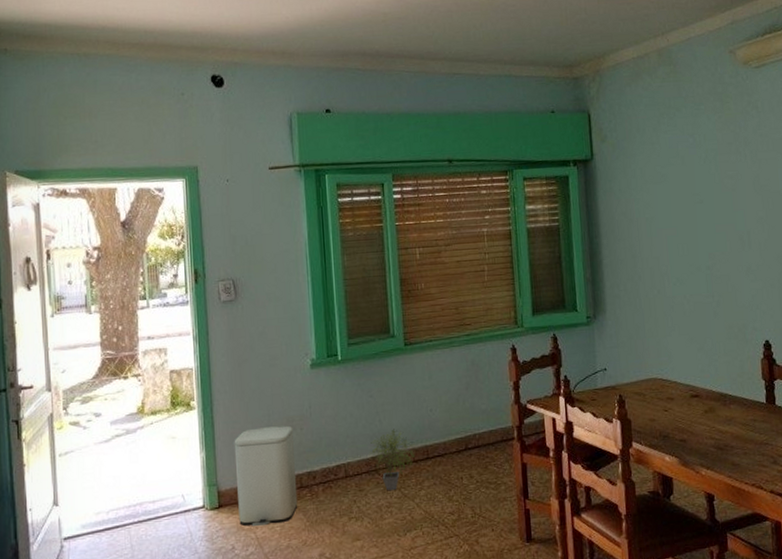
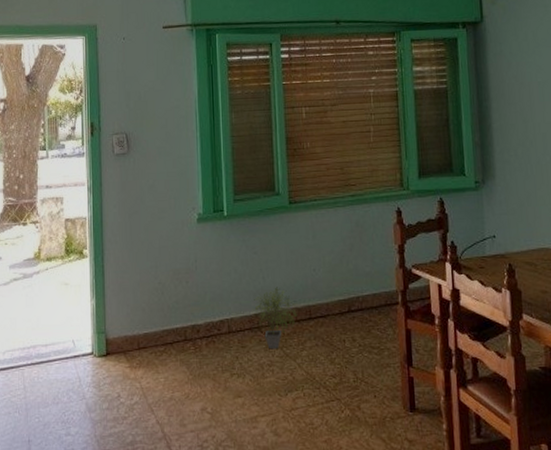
pedal bin: present [234,425,298,527] -> none [122,278,182,377]

